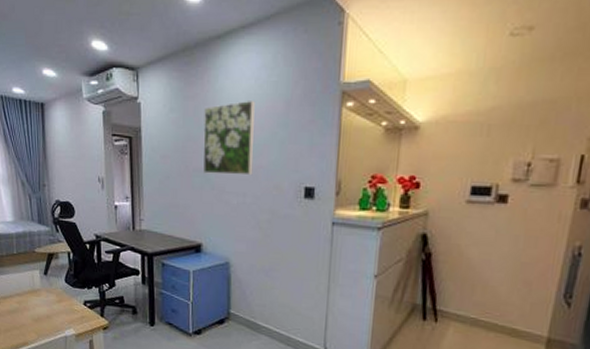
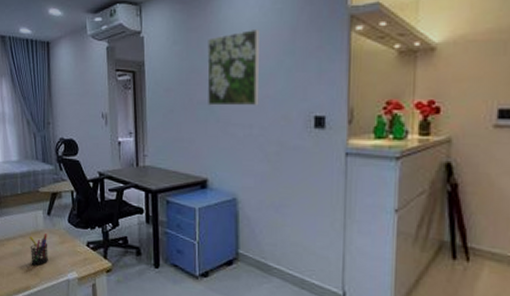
pen holder: none [26,292,45,323] -> present [29,233,48,266]

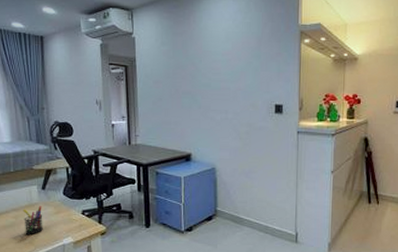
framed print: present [207,29,260,106] -> none [190,37,234,97]

